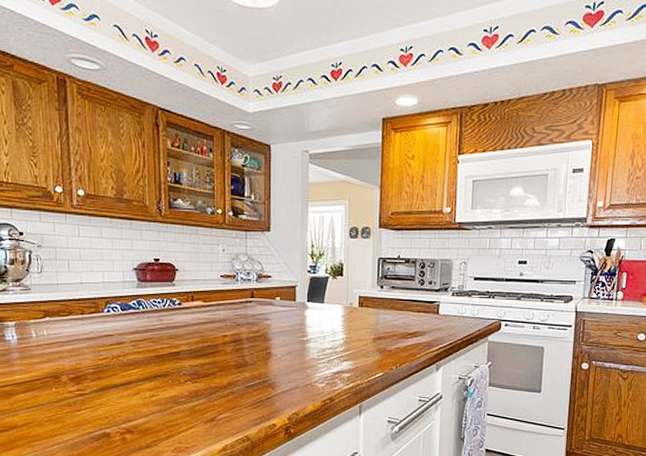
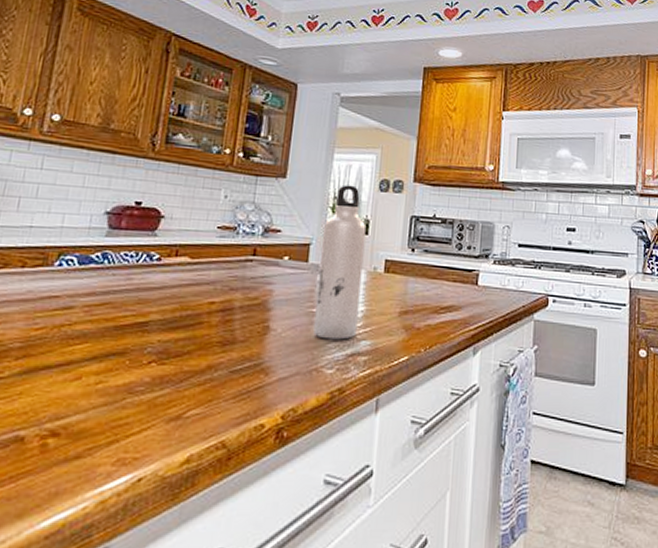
water bottle: none [306,234,341,361] -> present [313,184,366,340]

